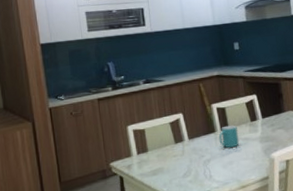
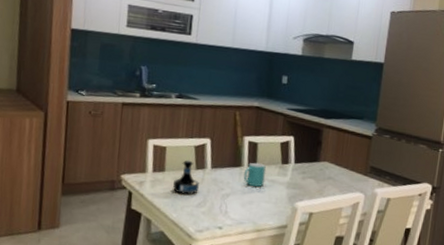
tequila bottle: none [158,136,182,169] -> present [173,160,199,195]

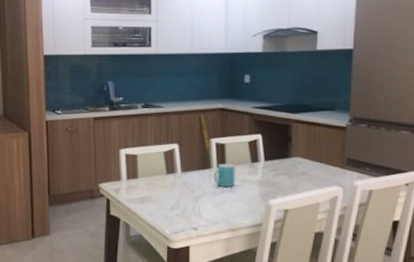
tequila bottle: present [173,160,199,195] -> none [147,165,171,199]

